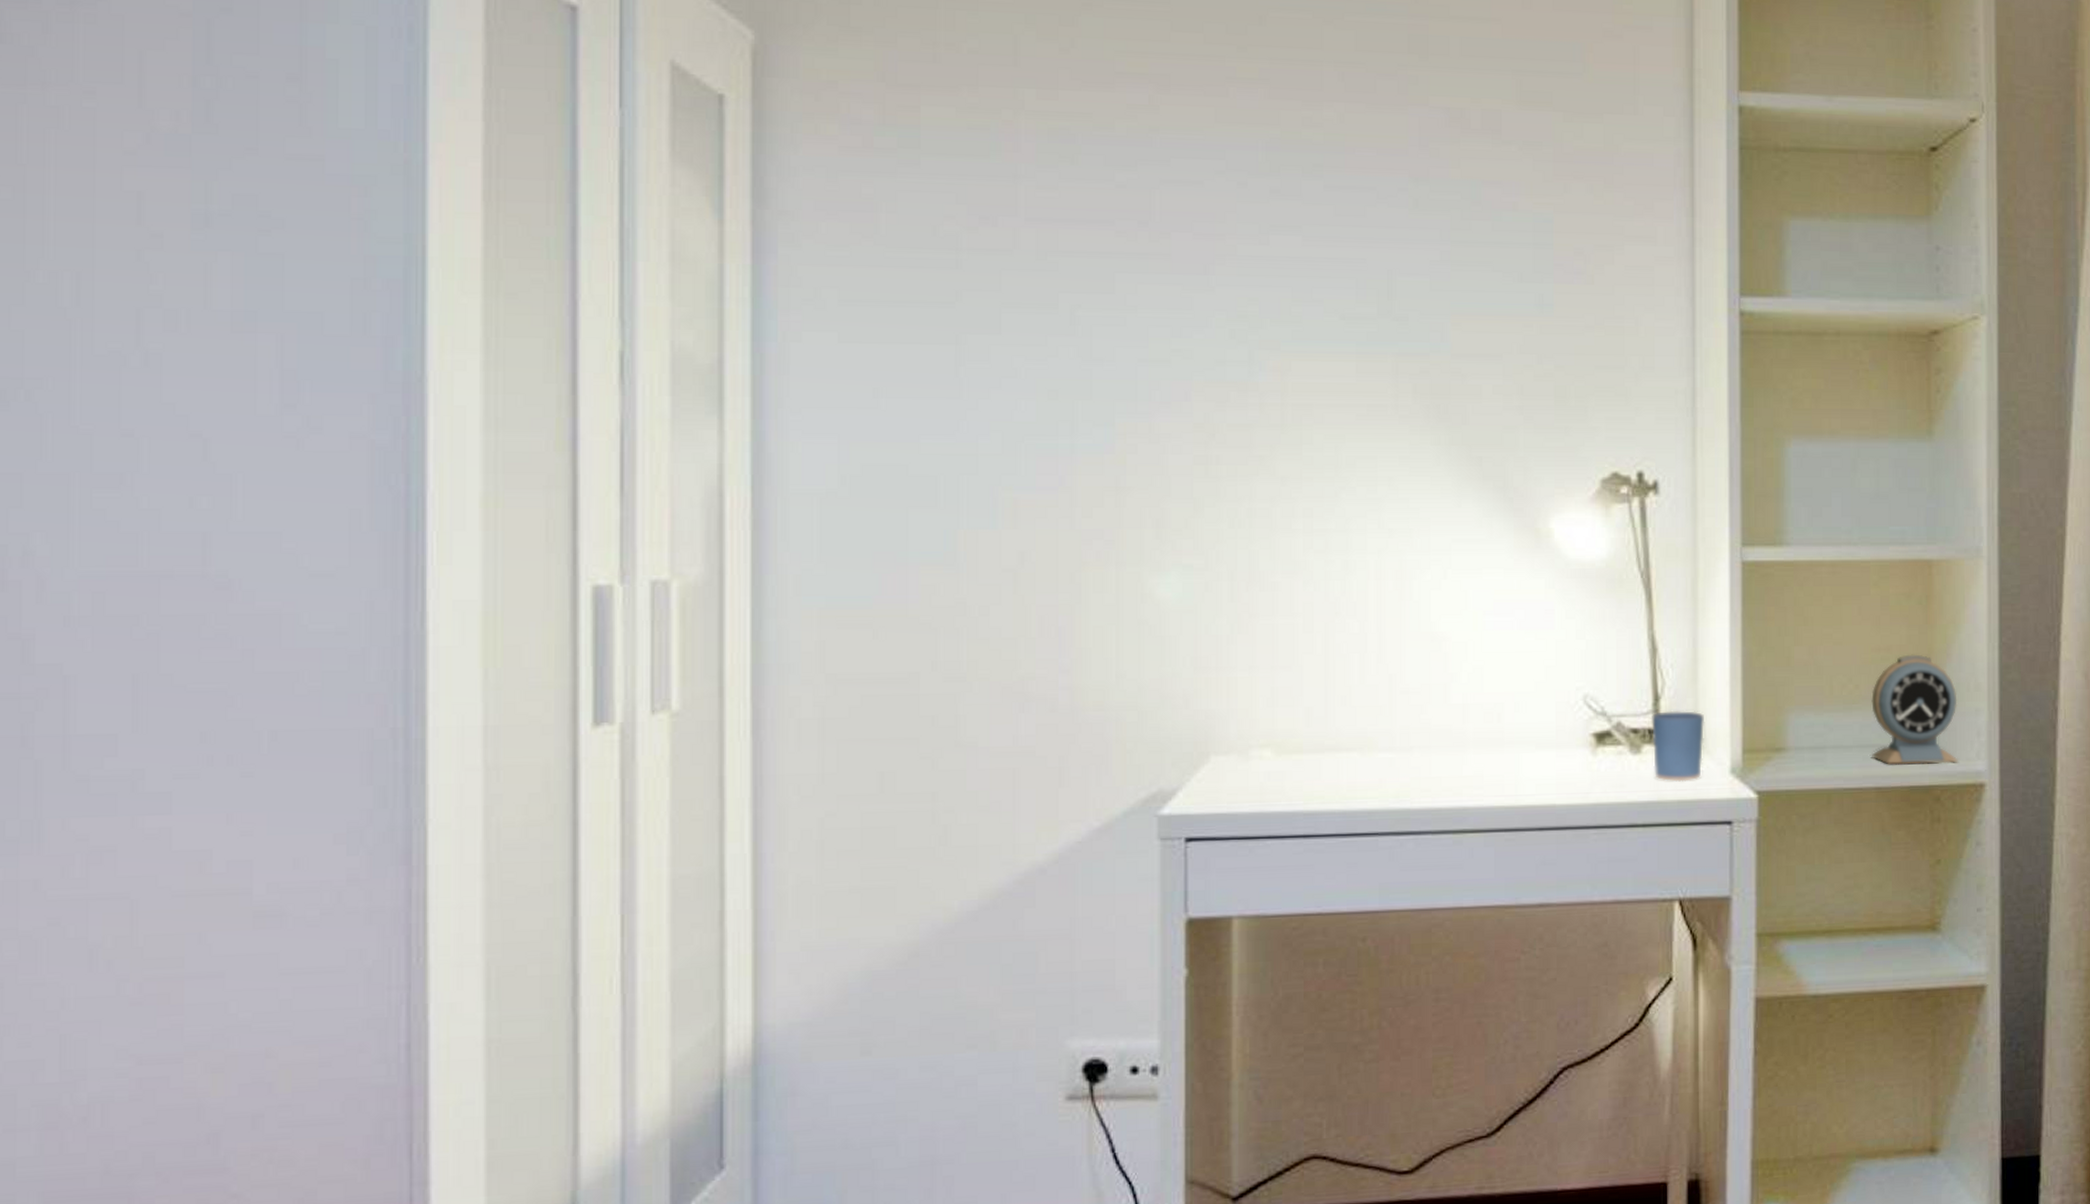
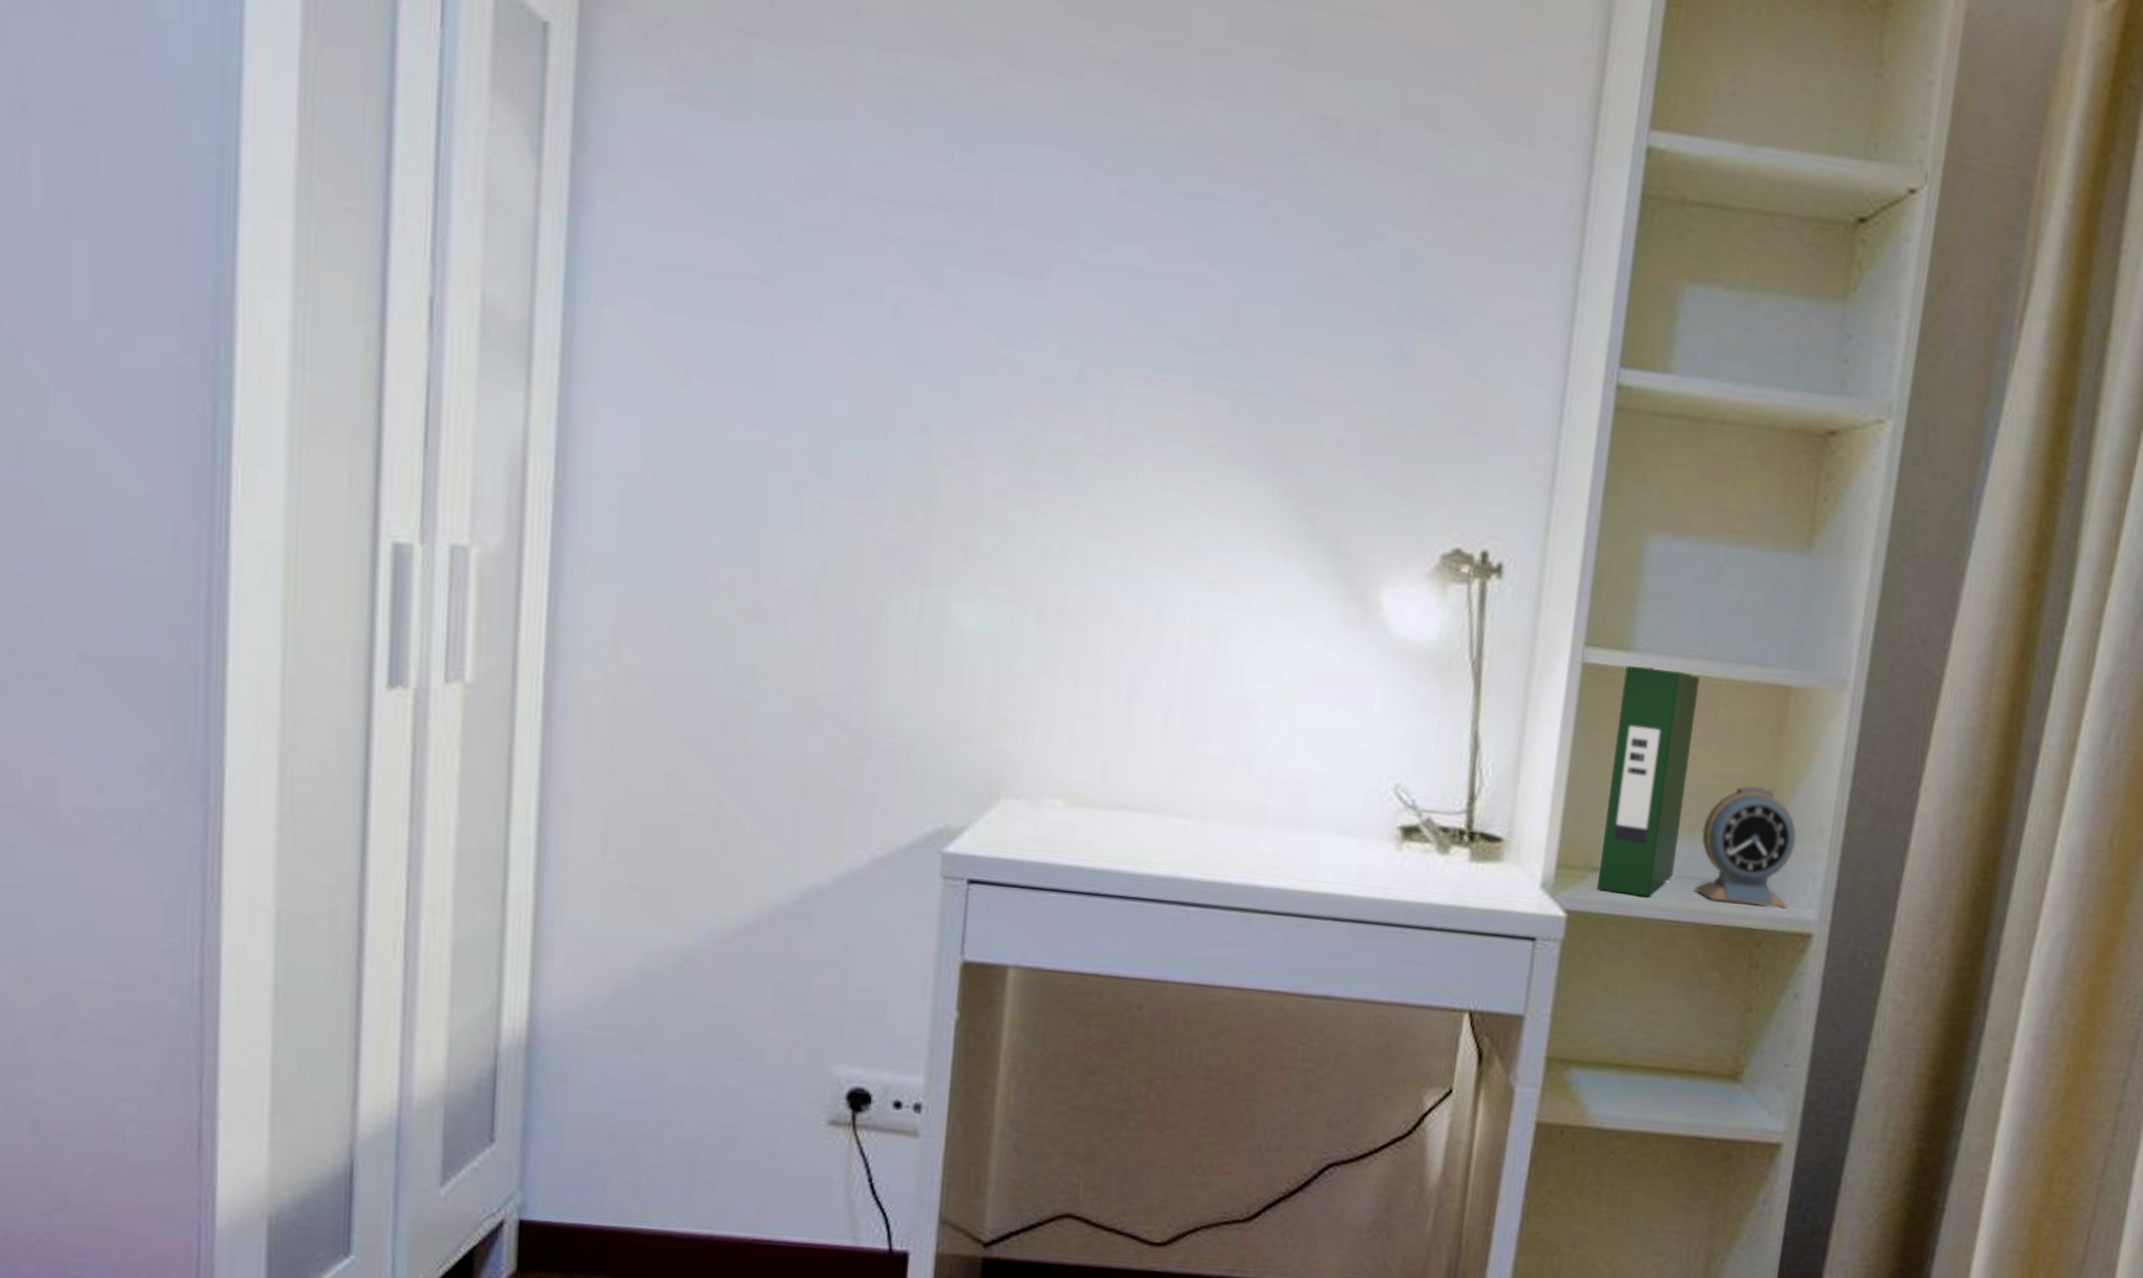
mug: present [1652,711,1705,782] -> none [1459,812,1521,890]
binder: none [1780,558,1851,769] -> present [1597,666,1701,896]

